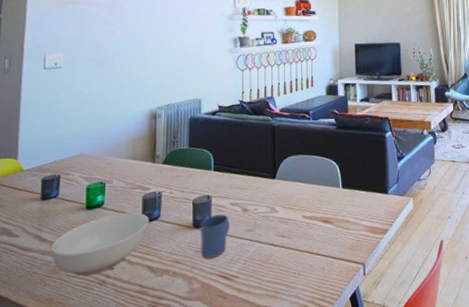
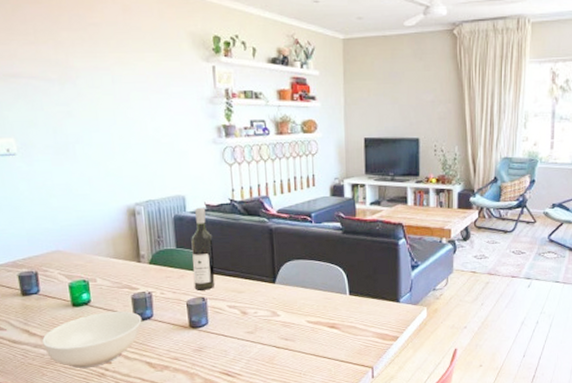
bottle: none [201,108,222,189] -> present [191,207,215,290]
mug: present [201,214,229,259] -> none [197,316,229,357]

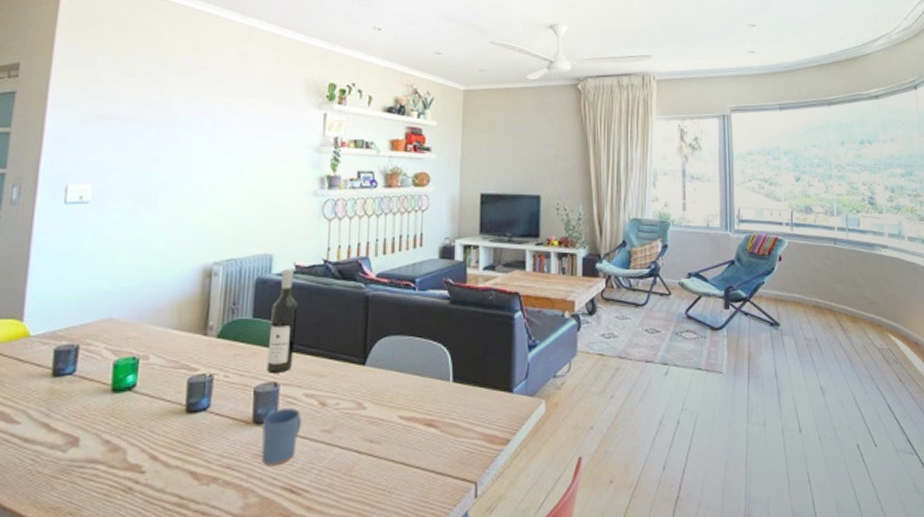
bowl: present [42,311,142,368] -> none [62,399,195,480]
mug: none [197,316,229,357] -> present [261,408,302,465]

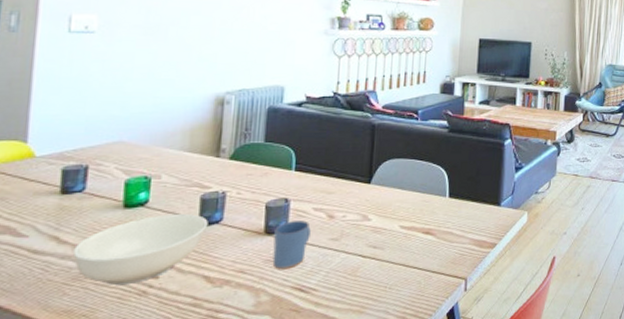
bowl: none [62,399,195,480] -> present [73,213,208,285]
bottle: present [266,268,298,373] -> none [278,99,308,190]

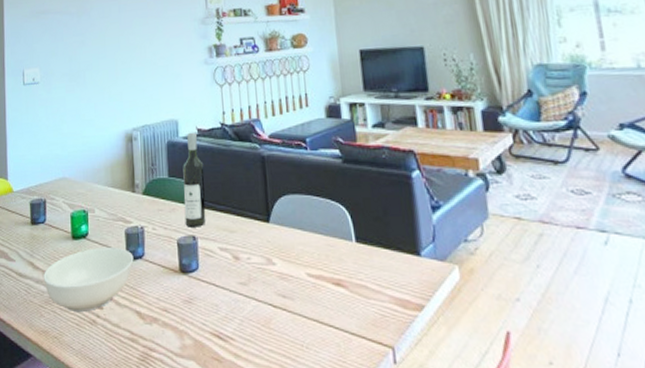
mug: present [272,220,311,269] -> none [188,260,220,311]
bottle: none [278,99,308,190] -> present [183,132,206,227]

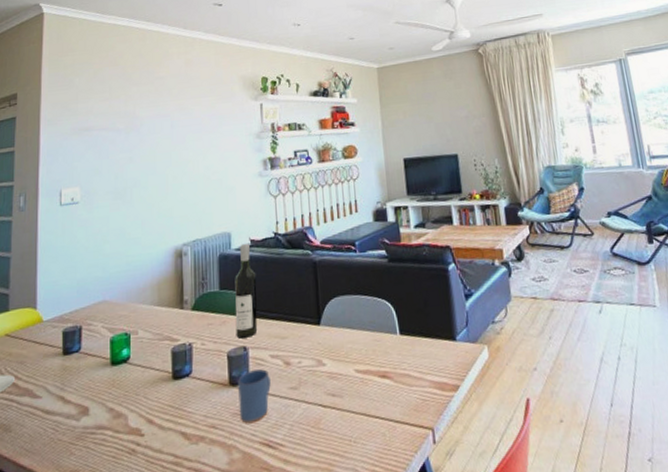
bowl: present [44,246,134,312] -> none [76,368,180,444]
mug: none [188,260,220,311] -> present [238,369,271,423]

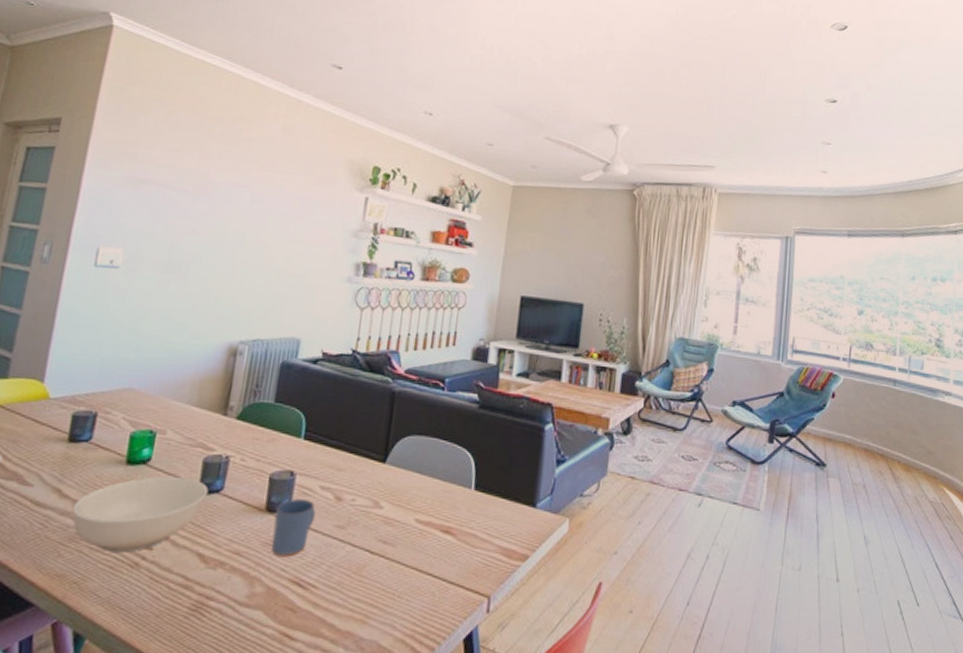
bowl: none [76,368,180,444] -> present [72,476,209,552]
bottle: present [235,243,258,339] -> none [284,355,322,462]

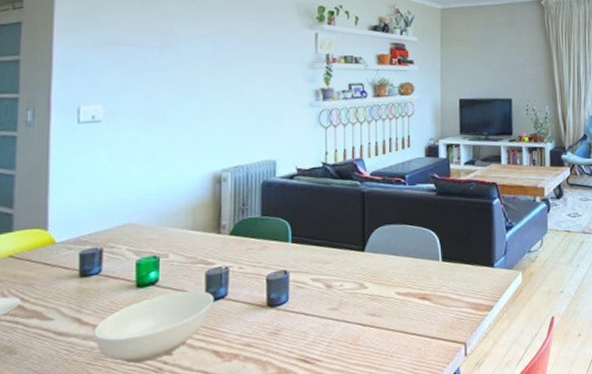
mug: present [271,499,316,556] -> none [276,291,310,341]

